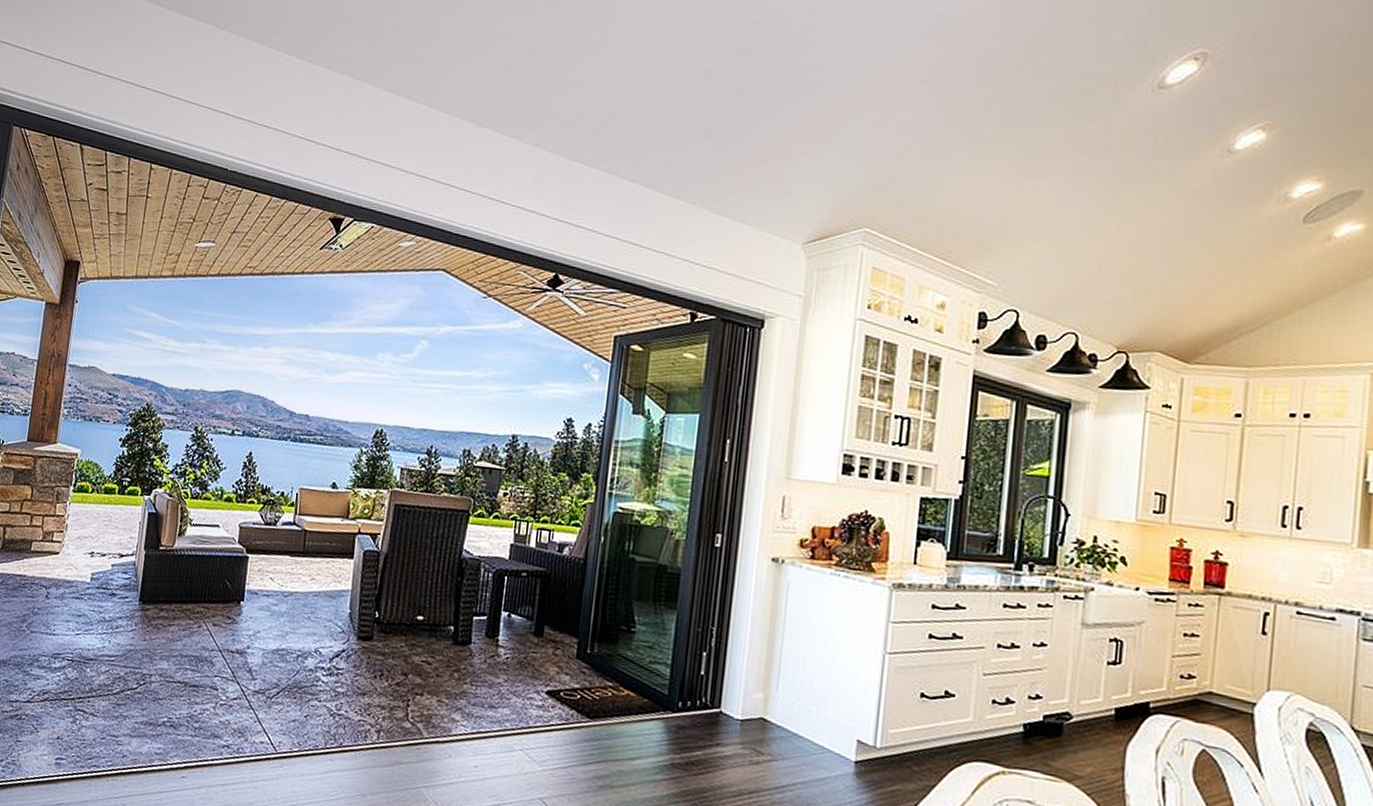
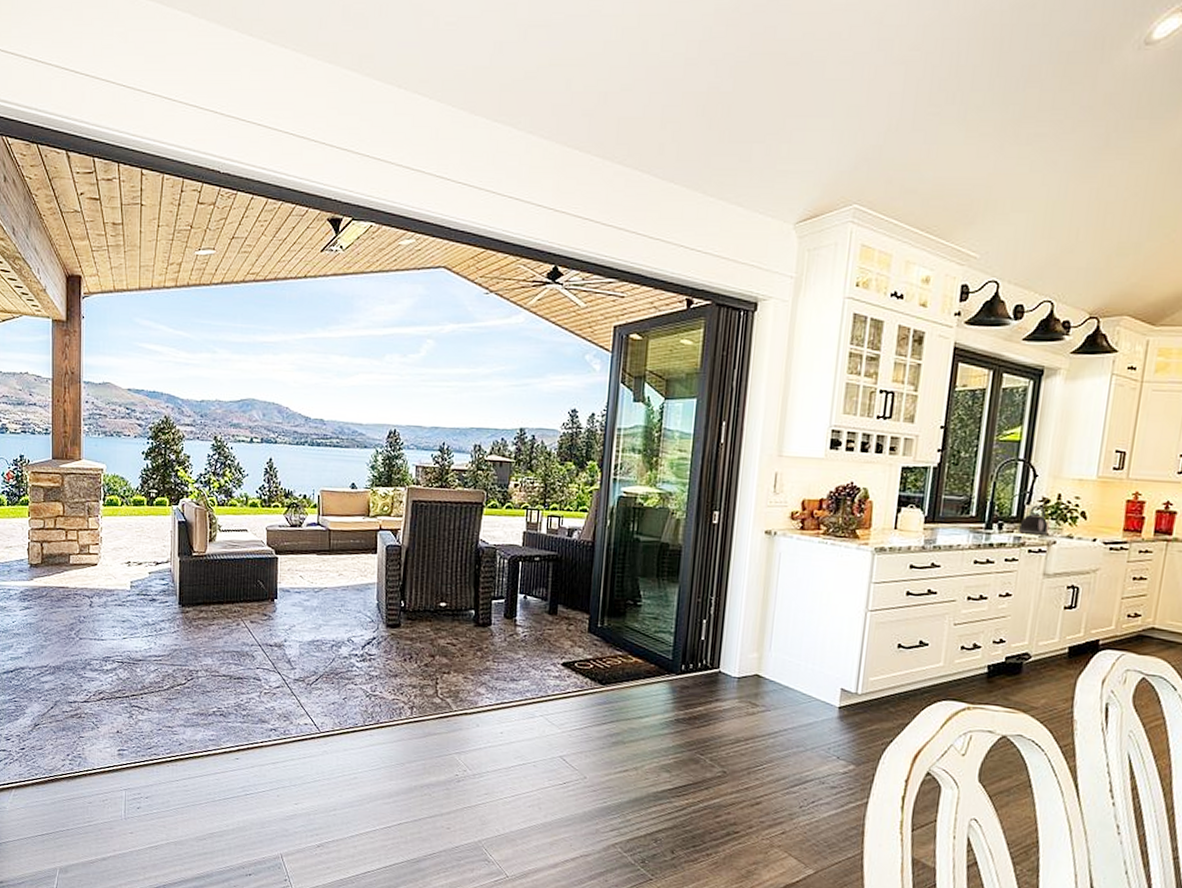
kettle: none [1050,546,1086,582] -> present [1017,505,1049,537]

